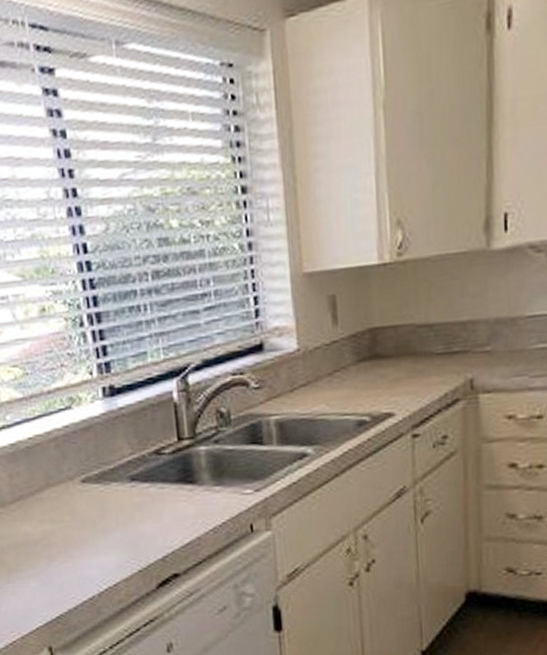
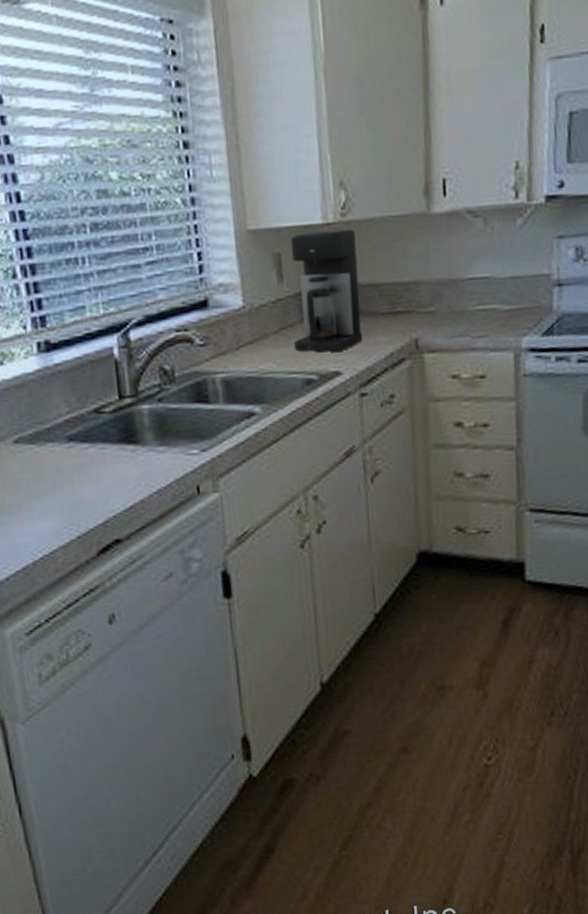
coffee maker: none [345,268,417,394] -> present [290,229,363,353]

